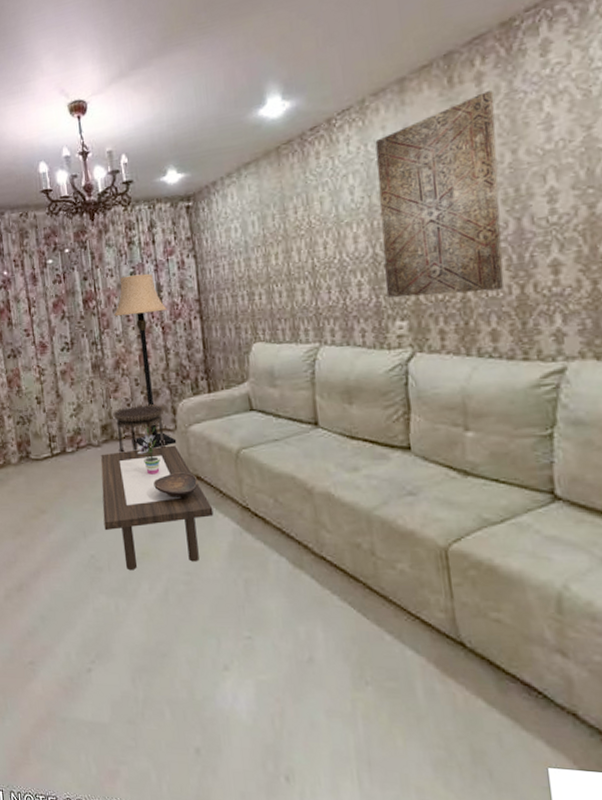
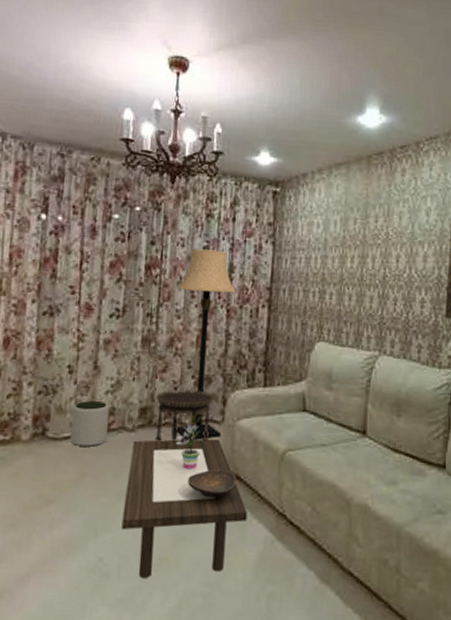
plant pot: none [45,424,79,465] -> present [70,401,109,448]

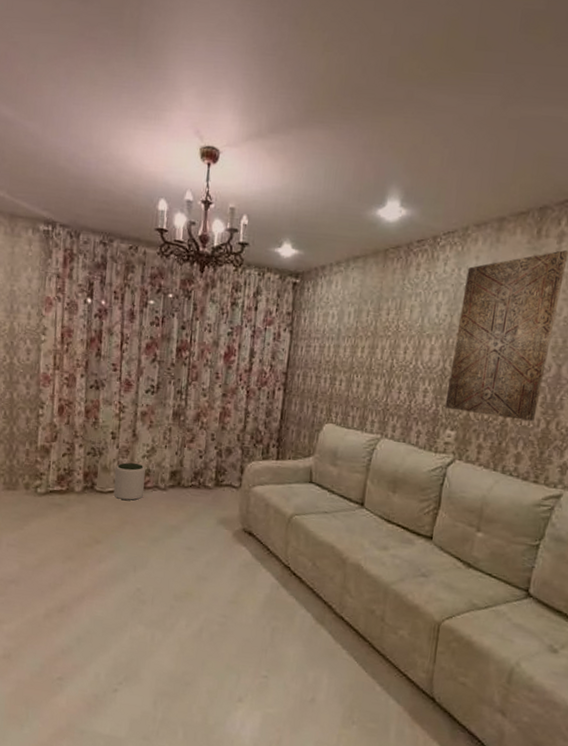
coffee table: present [121,438,248,579] -> none [155,497,258,607]
side table: present [155,389,214,442] -> none [183,458,234,502]
lamp: present [176,249,236,440] -> none [200,334,256,501]
potted plant: present [176,415,201,470] -> none [200,480,222,525]
decorative bowl: present [188,469,237,498] -> none [209,525,250,549]

